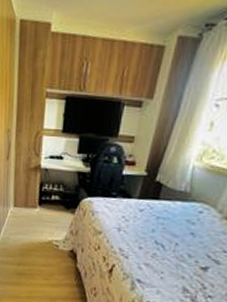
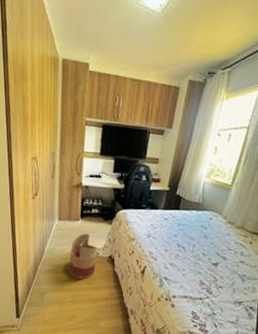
basket: none [24,222,58,274] -> present [69,232,98,279]

